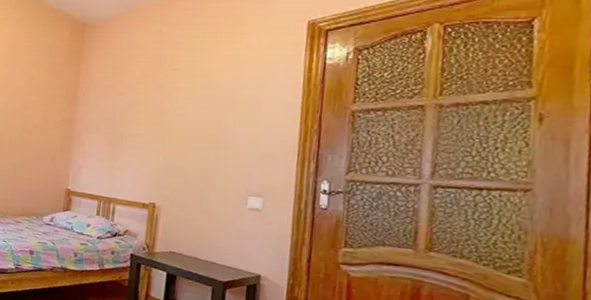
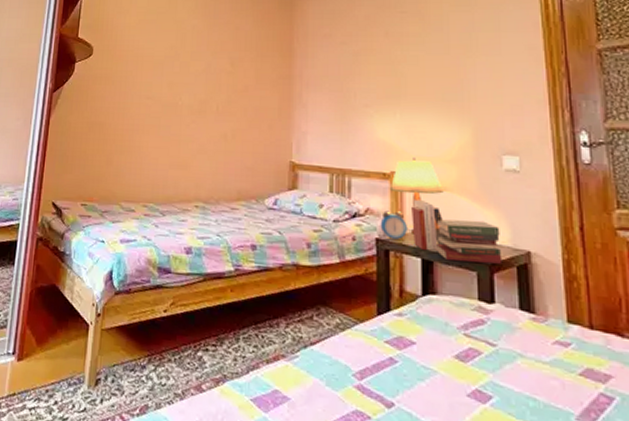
alarm clock: none [135,233,158,257] -> present [380,210,407,240]
table lamp: none [146,194,193,254] -> present [389,159,444,234]
books: none [162,225,191,268] -> present [411,198,448,251]
books: none [180,243,237,283] -> present [436,219,503,264]

